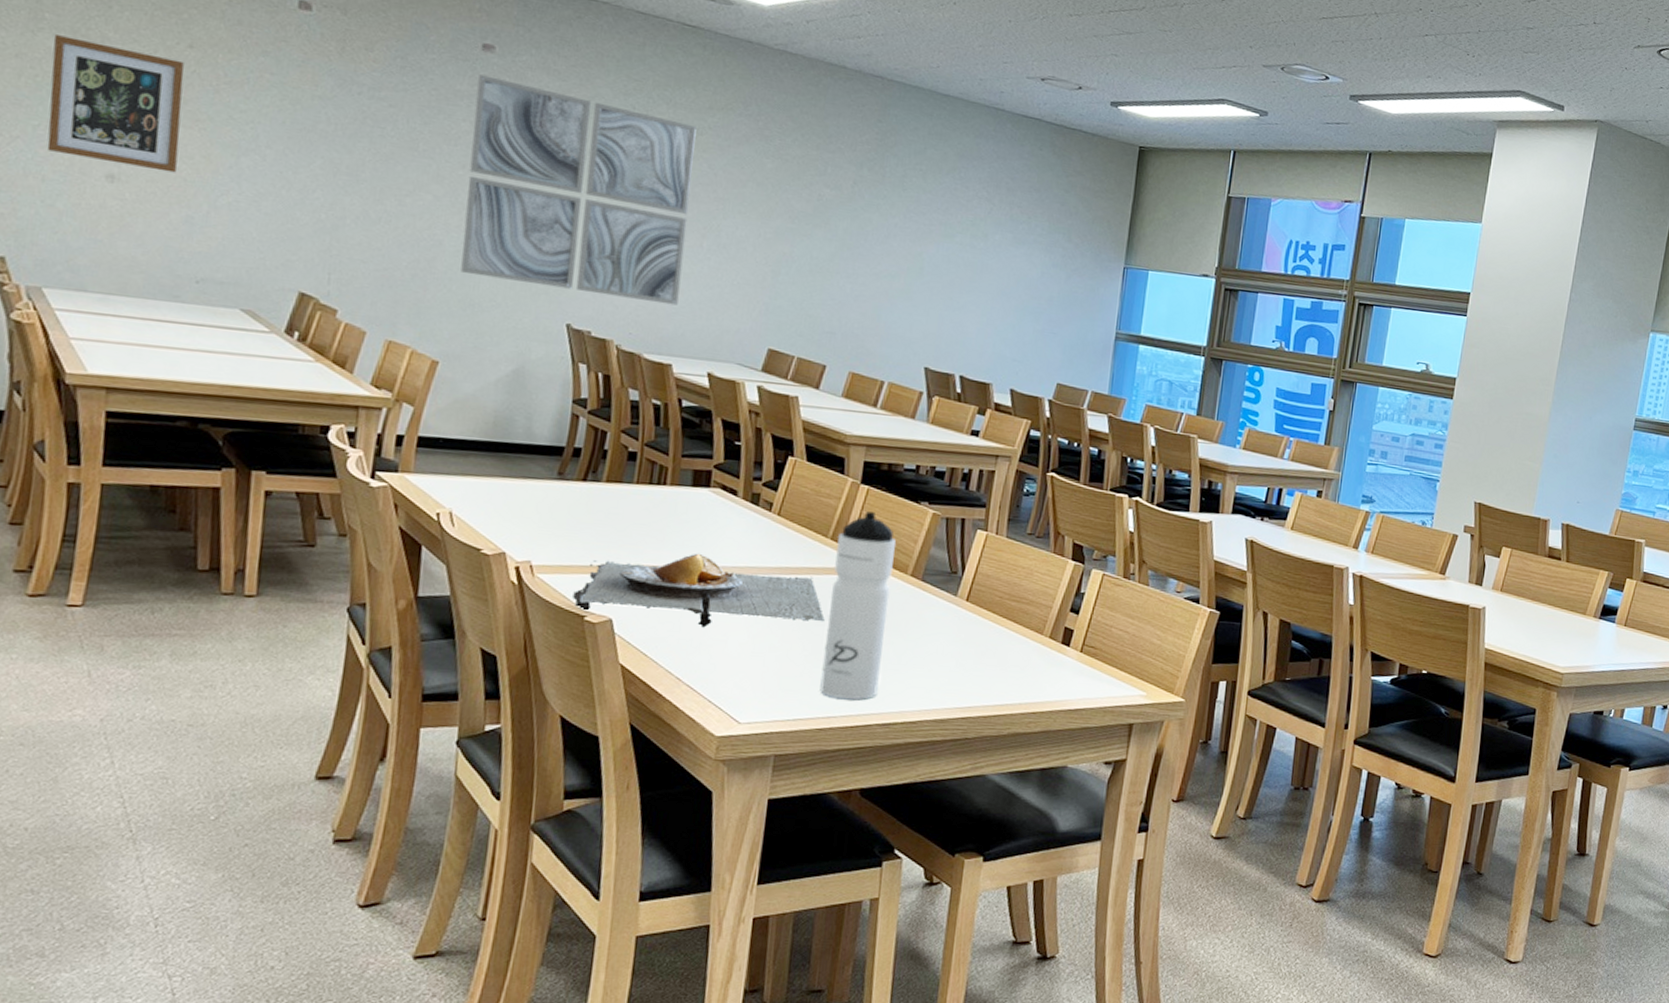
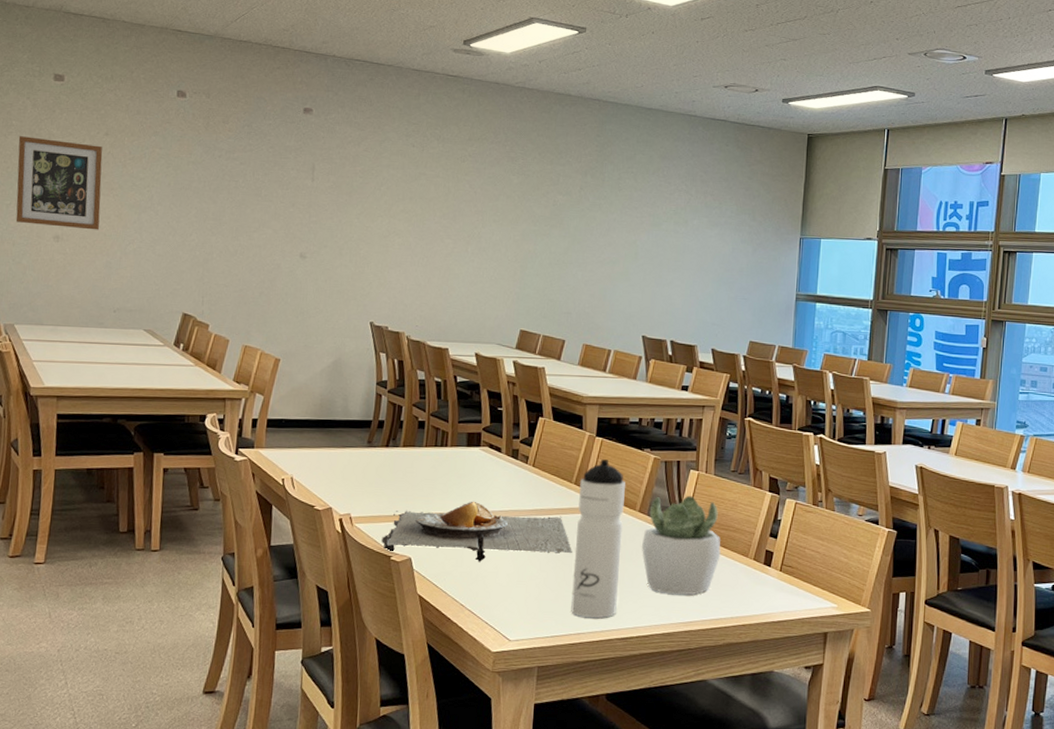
wall art: present [461,74,697,306] -> none [293,132,460,301]
succulent plant: none [911,559,1011,676] -> present [641,495,721,595]

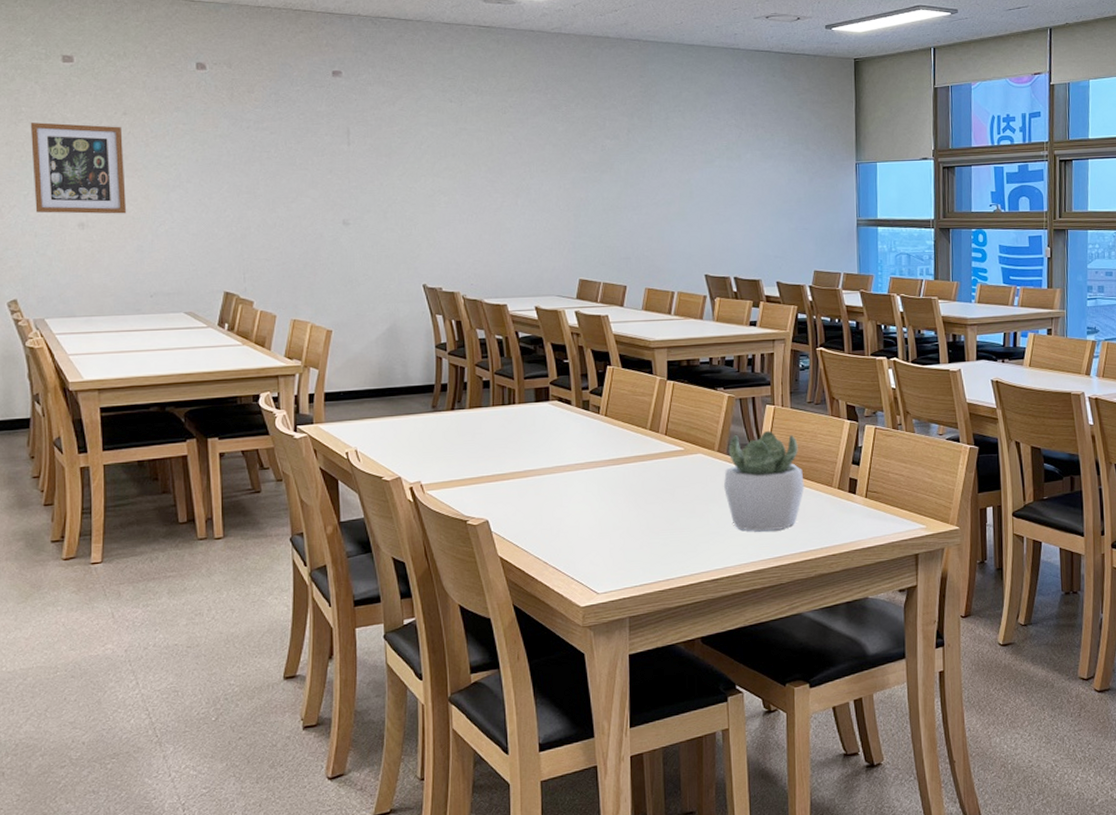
plate: present [382,501,572,562] -> none [456,456,654,518]
water bottle: present [571,459,625,619] -> none [654,402,704,563]

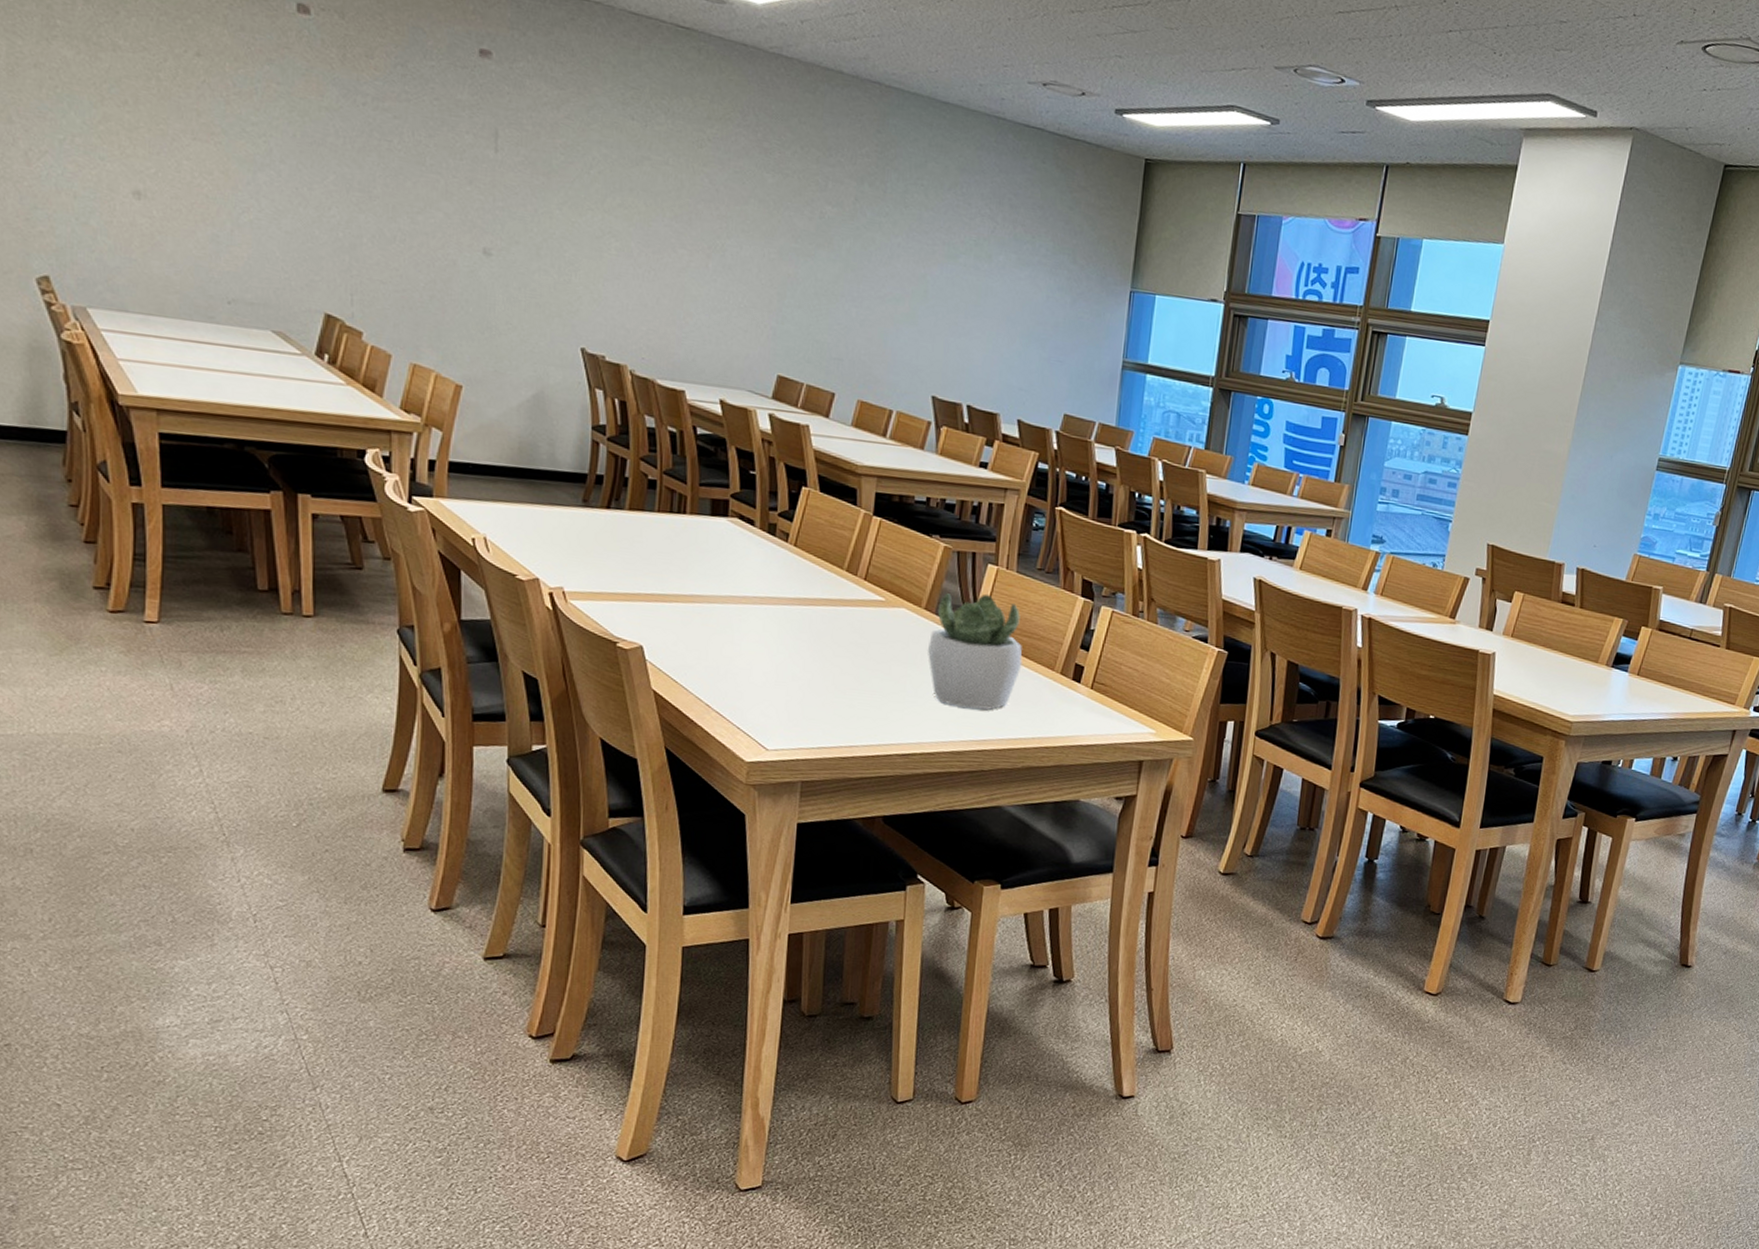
wall art: present [30,122,127,214] -> none [67,43,199,189]

